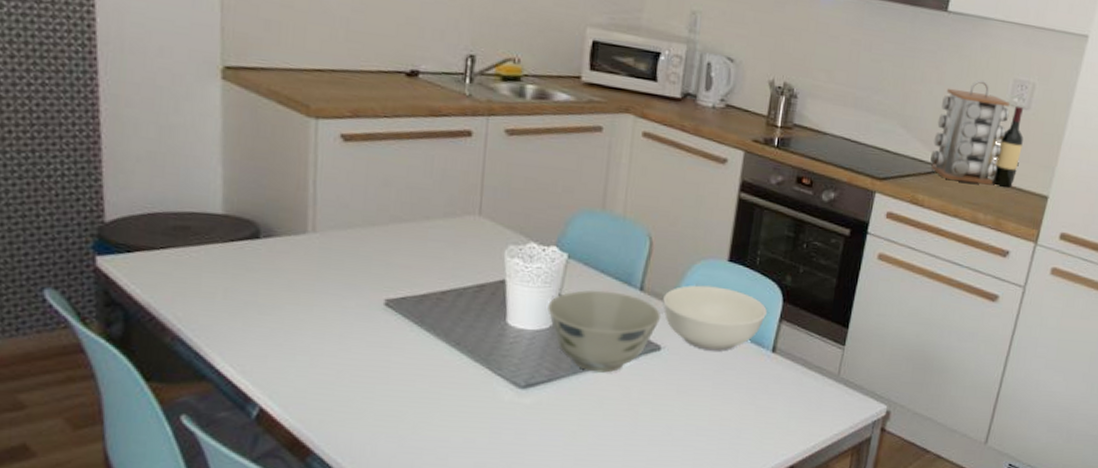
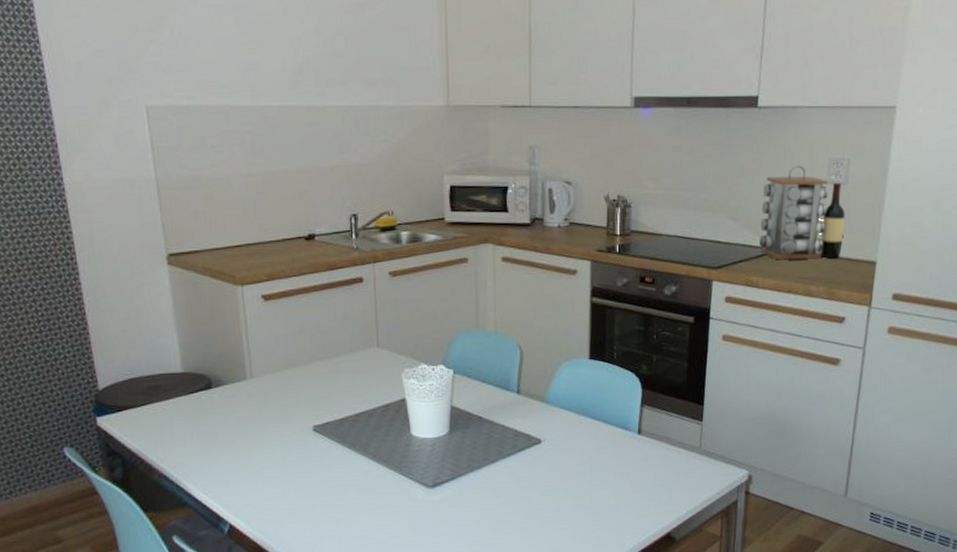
bowl: present [547,290,662,373] -> none [443,397,538,468]
bowl: present [663,285,767,351] -> none [538,382,629,439]

